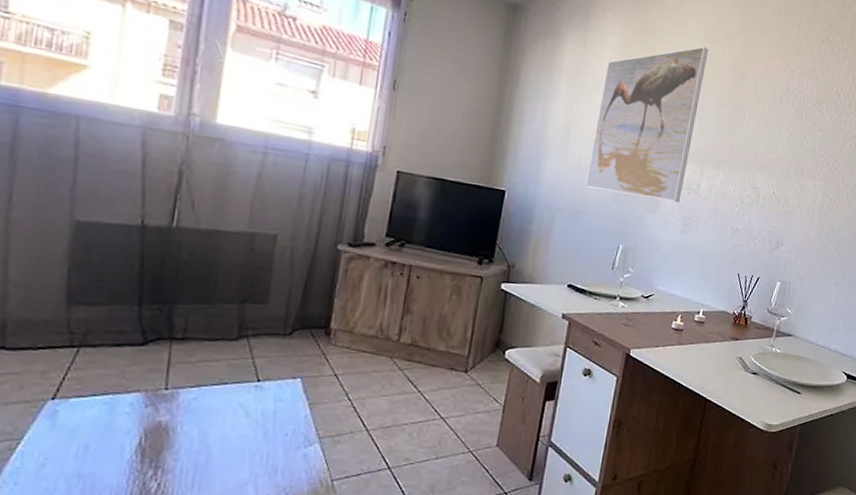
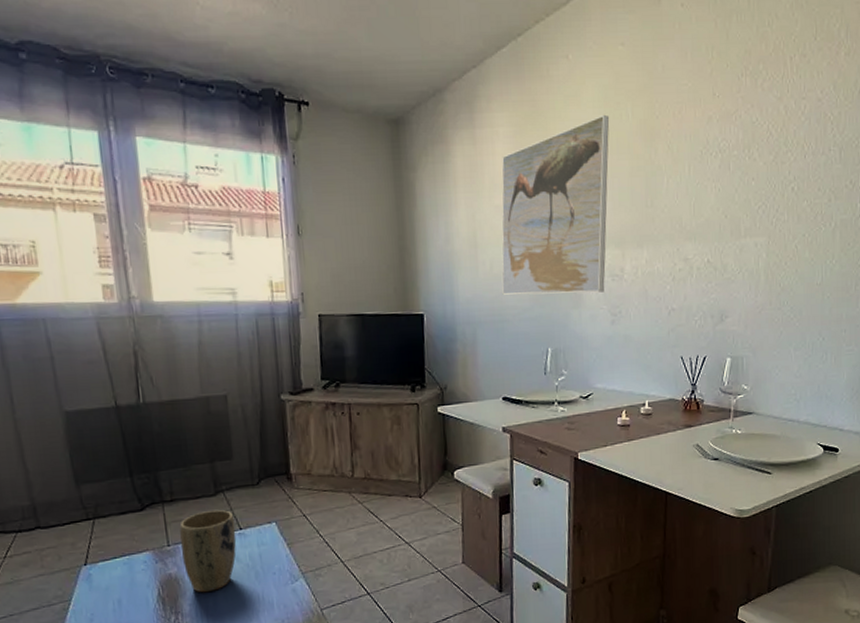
plant pot: none [179,355,254,448] -> present [180,509,236,593]

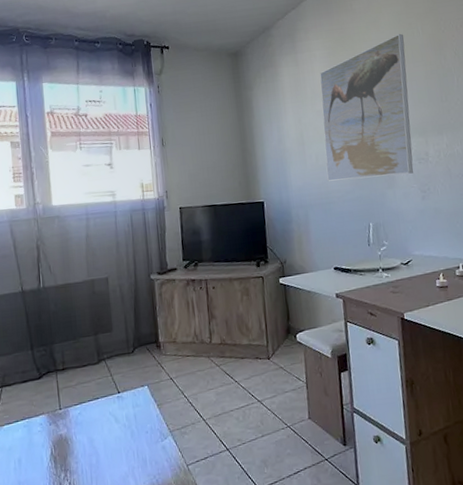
plant pot: present [180,509,236,593] -> none [69,375,115,452]

